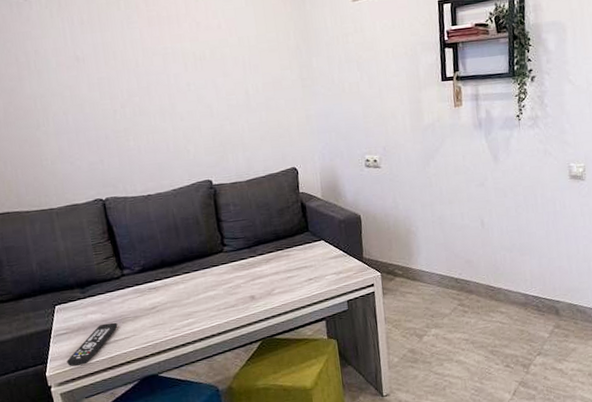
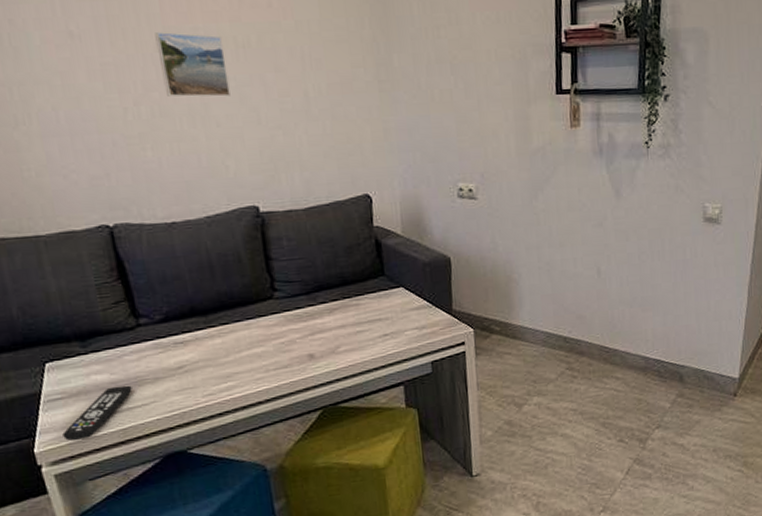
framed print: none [136,52,191,100] -> present [155,32,230,97]

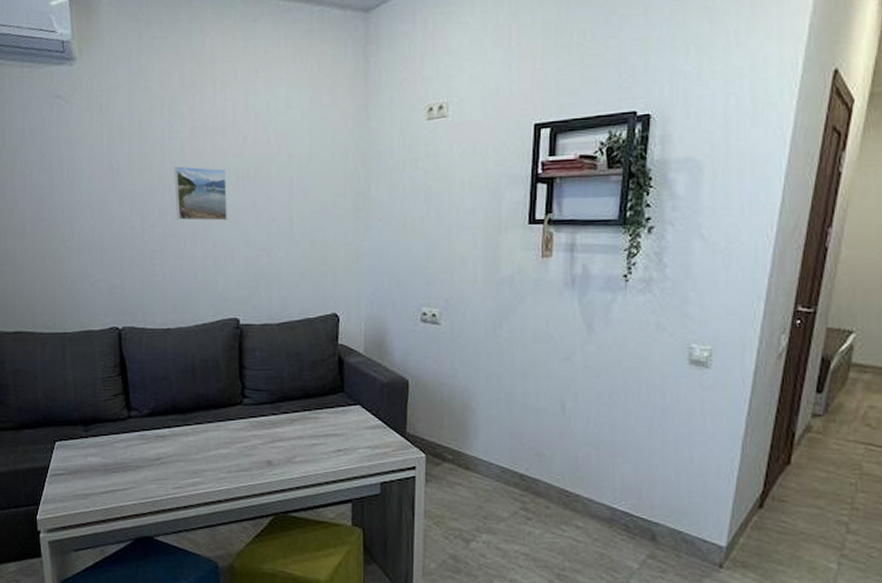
remote control: present [62,385,132,441] -> none [60,469,118,514]

